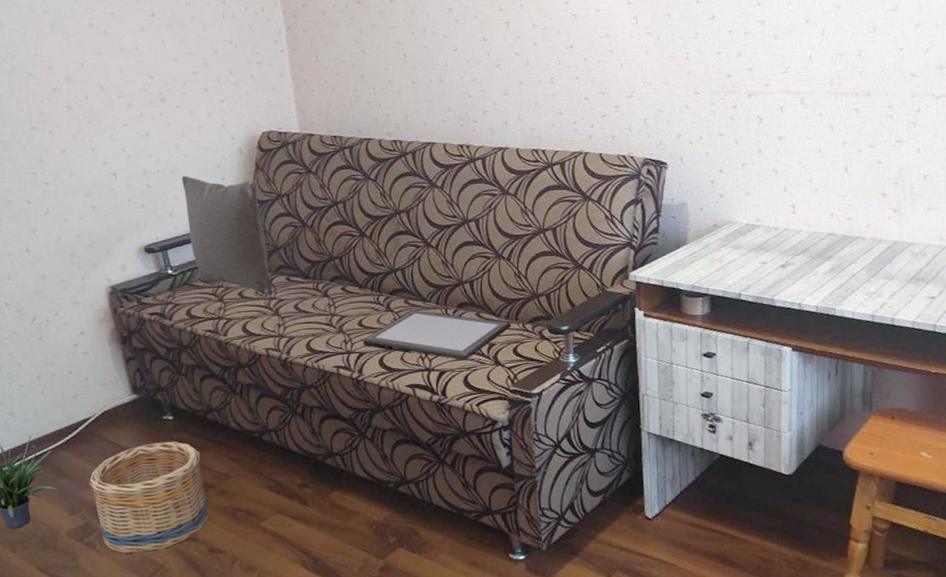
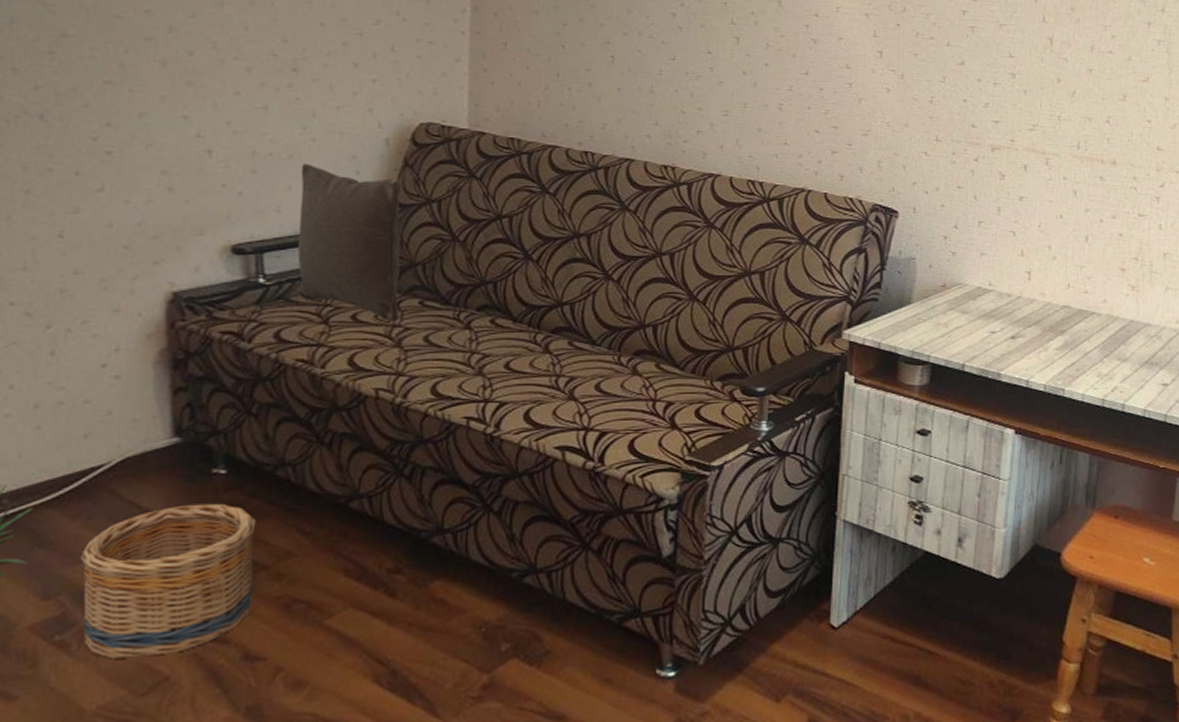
tablet: present [363,310,512,361] -> none [507,354,697,420]

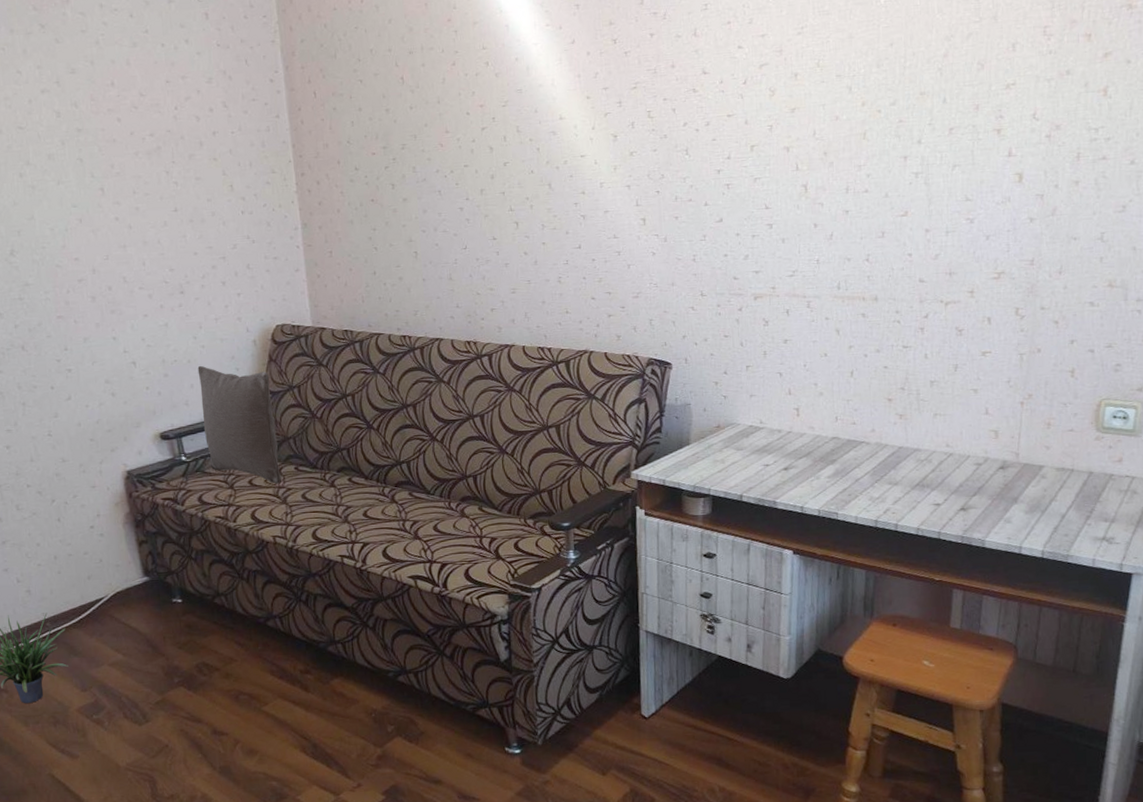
basket: present [80,503,256,660] -> none [99,623,213,732]

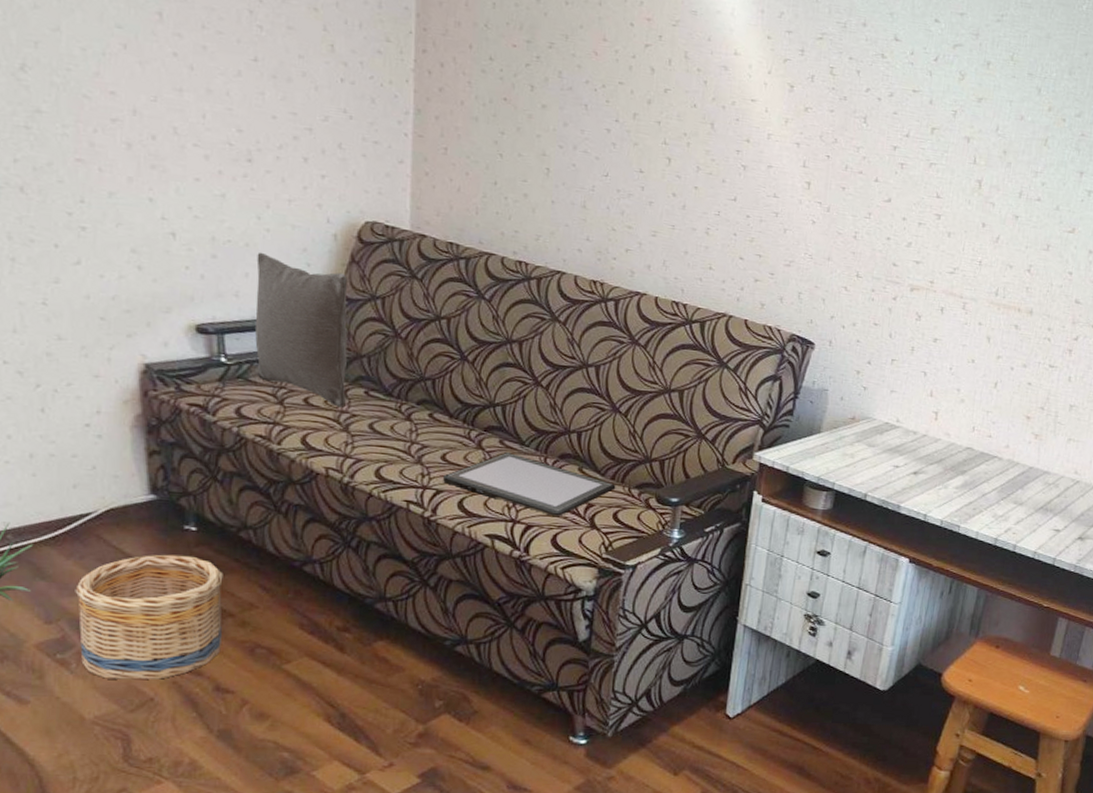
basket: none [99,623,213,732] -> present [75,554,223,680]
tablet: none [367,502,513,554] -> present [443,452,616,517]

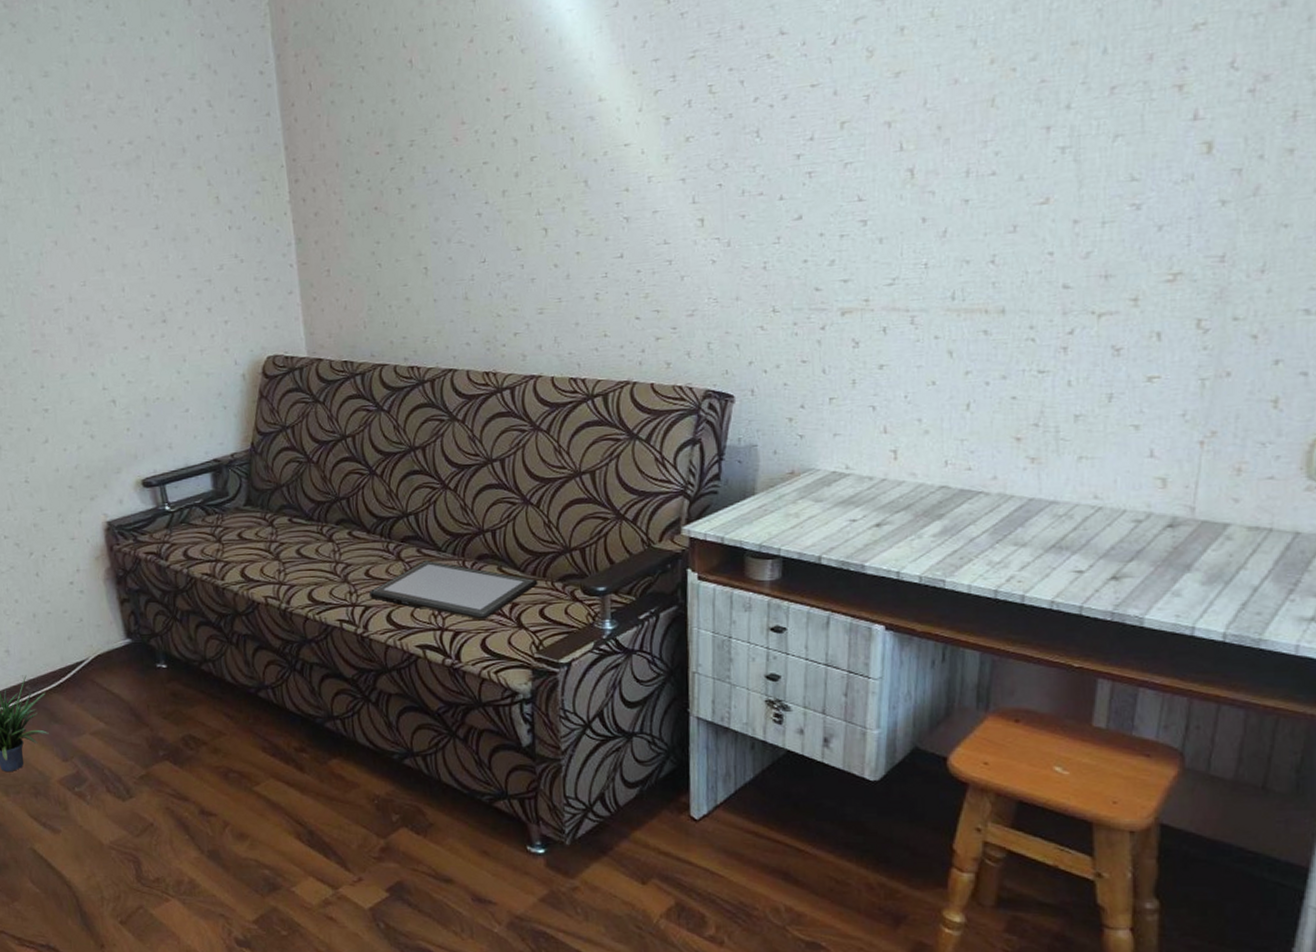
basket: present [75,554,223,680] -> none [81,691,200,808]
pillow: present [254,252,348,408] -> none [181,403,274,538]

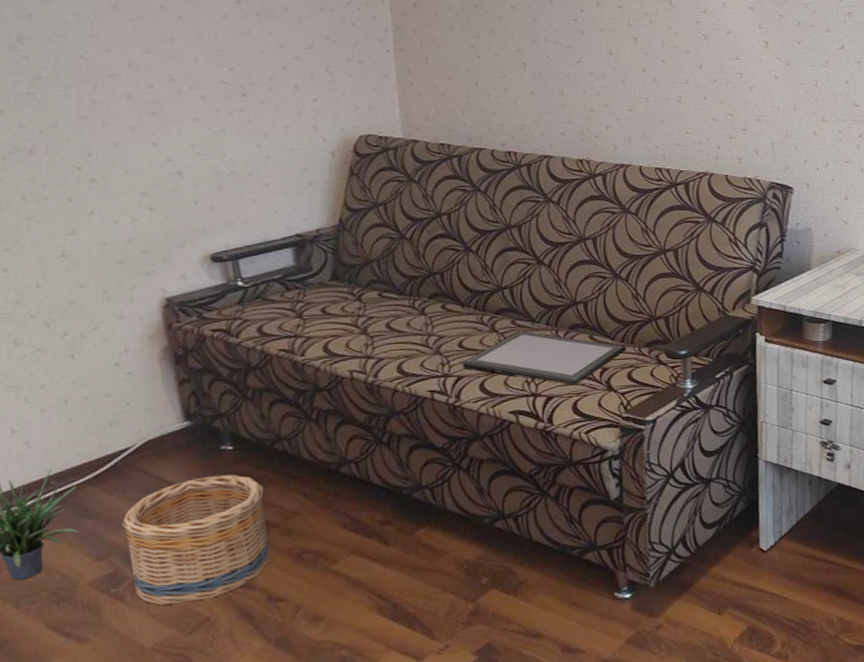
basket: none [81,691,200,808] -> present [122,474,269,606]

